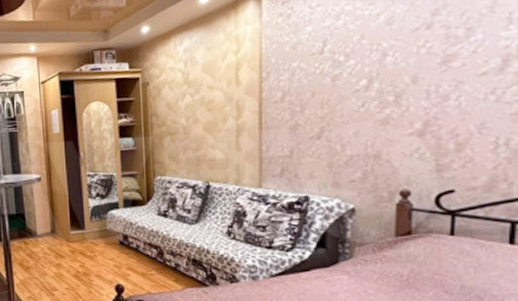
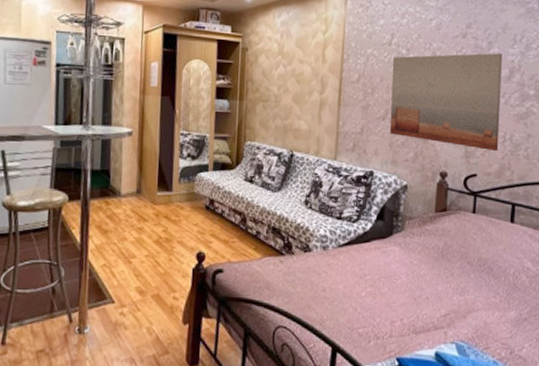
wall art: none [326,40,491,161] -> present [389,53,502,152]

